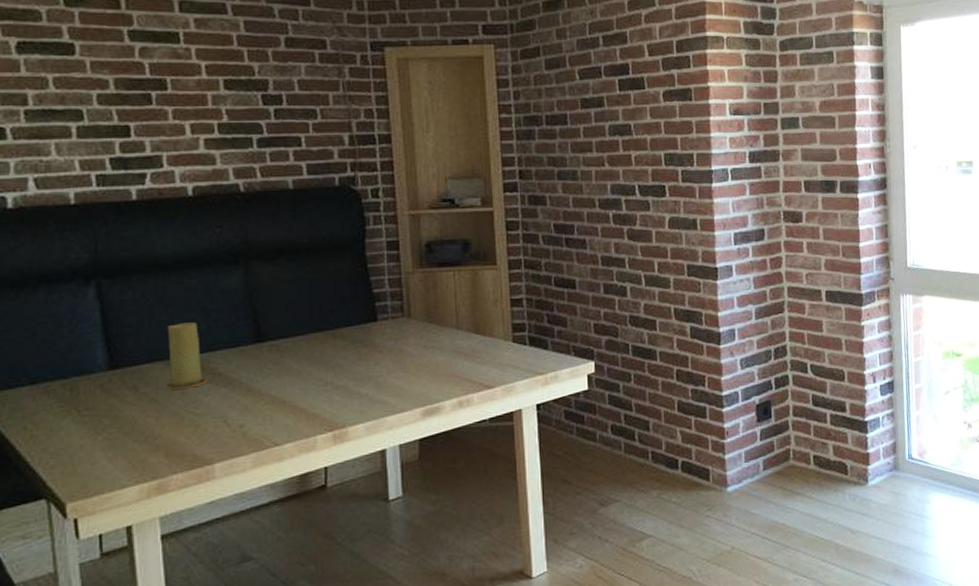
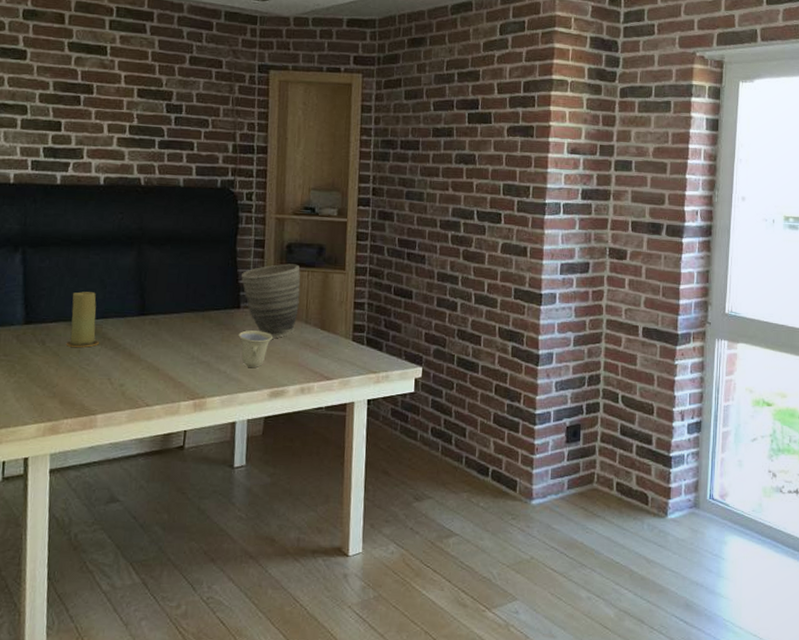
vase: none [374,264,447,350] -> present [240,263,301,338]
cup: none [378,343,421,386] -> present [238,330,274,367]

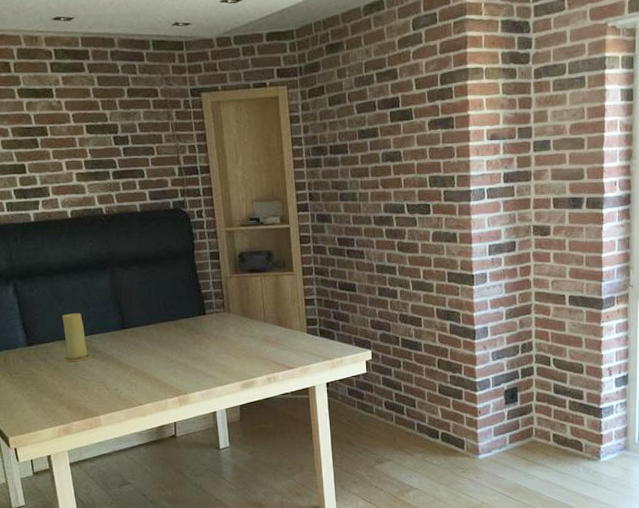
cup: present [238,330,274,367] -> none [207,332,238,364]
vase: present [240,263,301,338] -> none [202,271,257,337]

